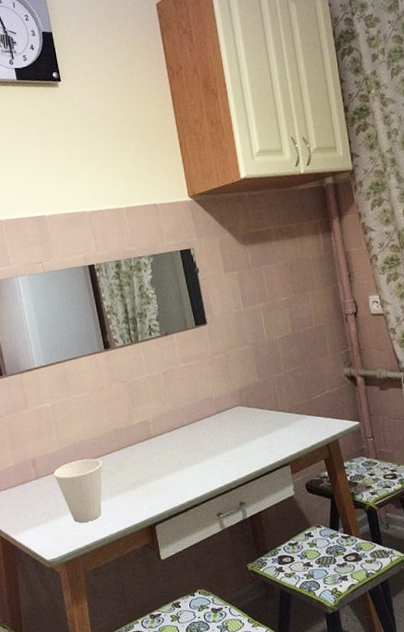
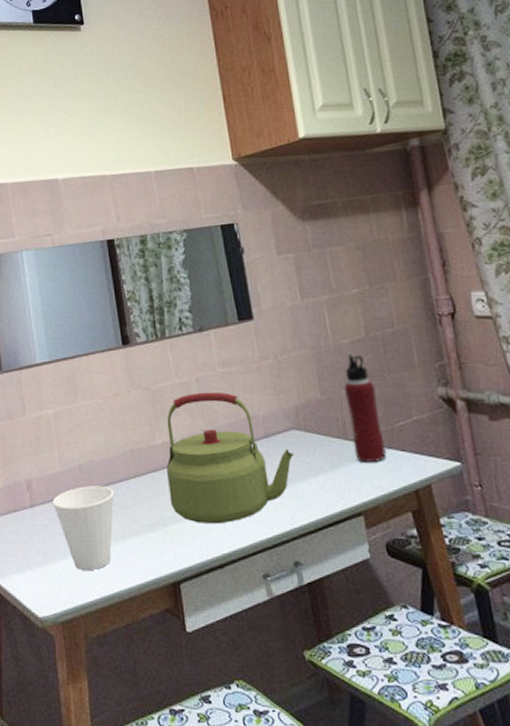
kettle: none [141,381,239,481] -> present [167,391,295,525]
water bottle: none [276,347,307,427] -> present [345,354,386,462]

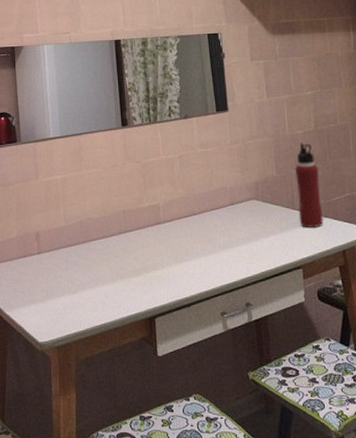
cup: present [52,485,114,571] -> none [56,238,107,306]
kettle: present [167,391,295,525] -> none [151,167,253,272]

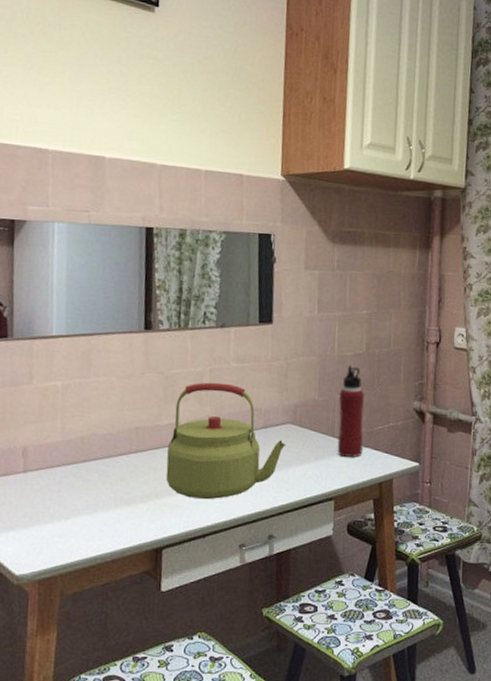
kettle: none [151,167,253,272] -> present [165,382,286,500]

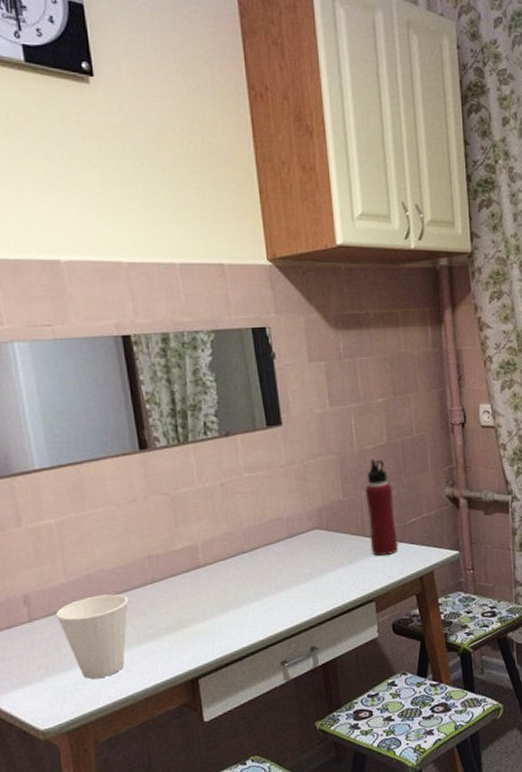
cup: none [47,457,113,535] -> present [56,593,129,679]
kettle: present [165,382,286,500] -> none [187,496,316,622]

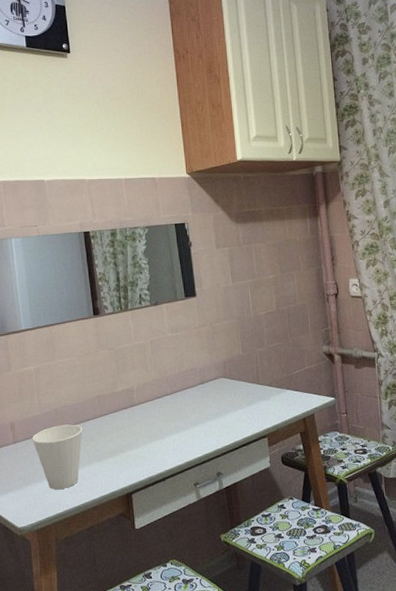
water bottle: present [366,459,398,556] -> none [260,323,285,400]

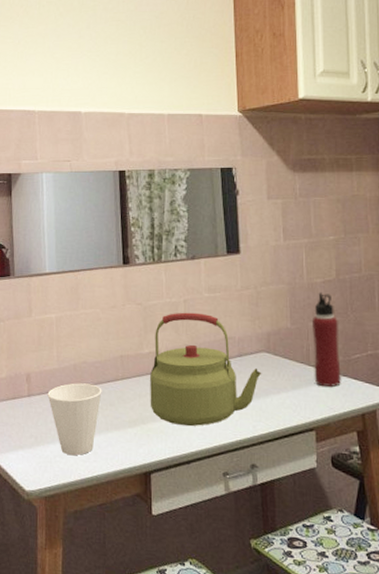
kettle: none [125,351,221,449] -> present [150,312,262,427]
water bottle: none [260,323,285,400] -> present [313,292,341,387]

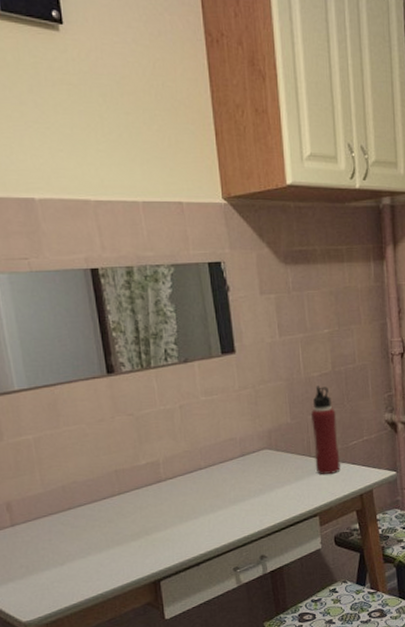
cup: present [47,383,102,456] -> none [34,503,98,579]
kettle: present [150,312,262,427] -> none [150,417,266,531]

